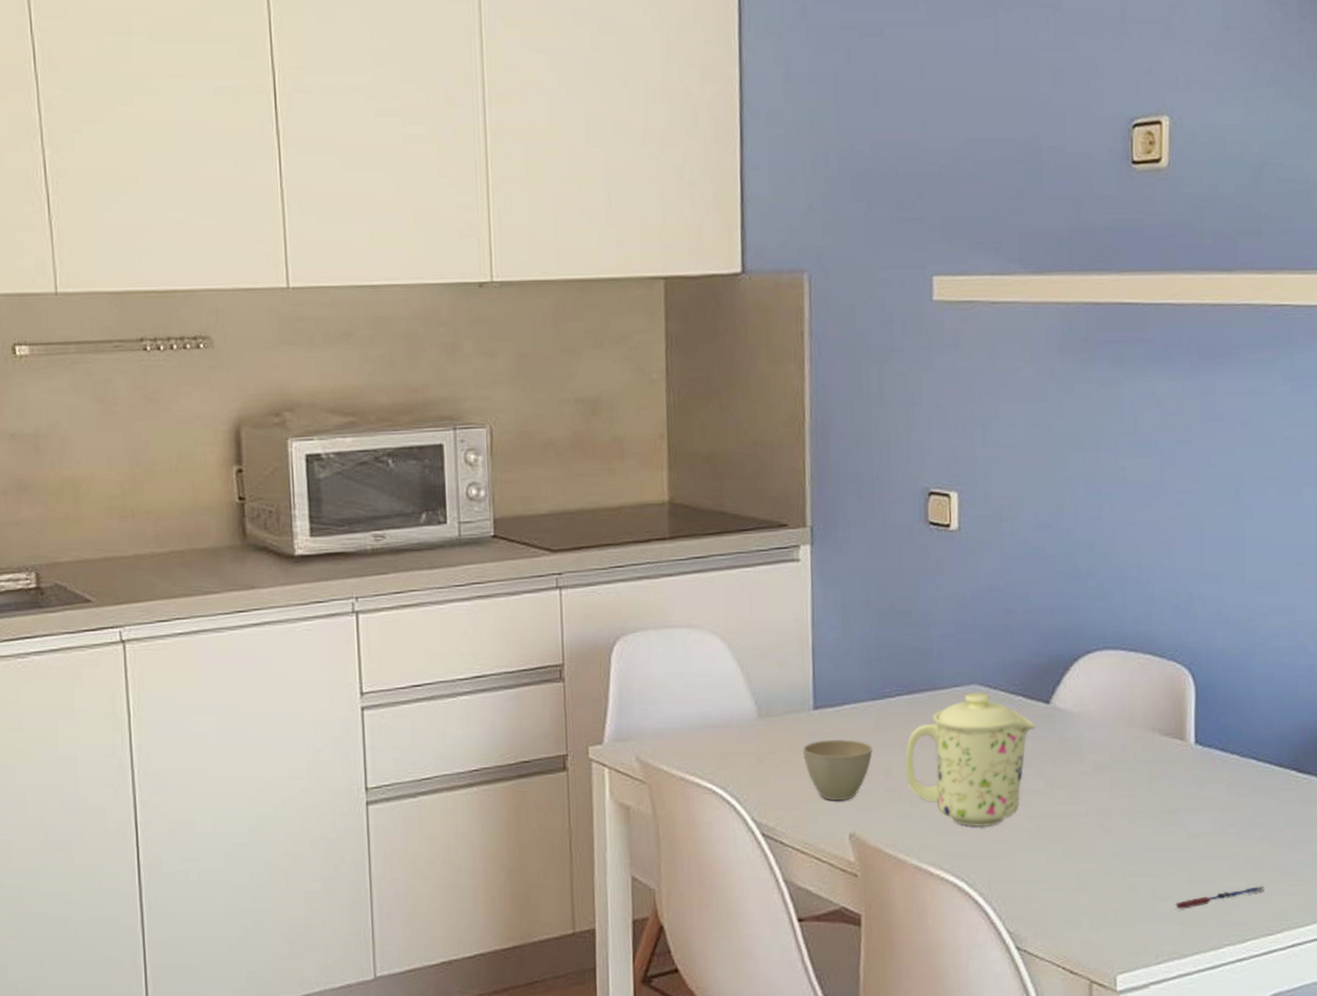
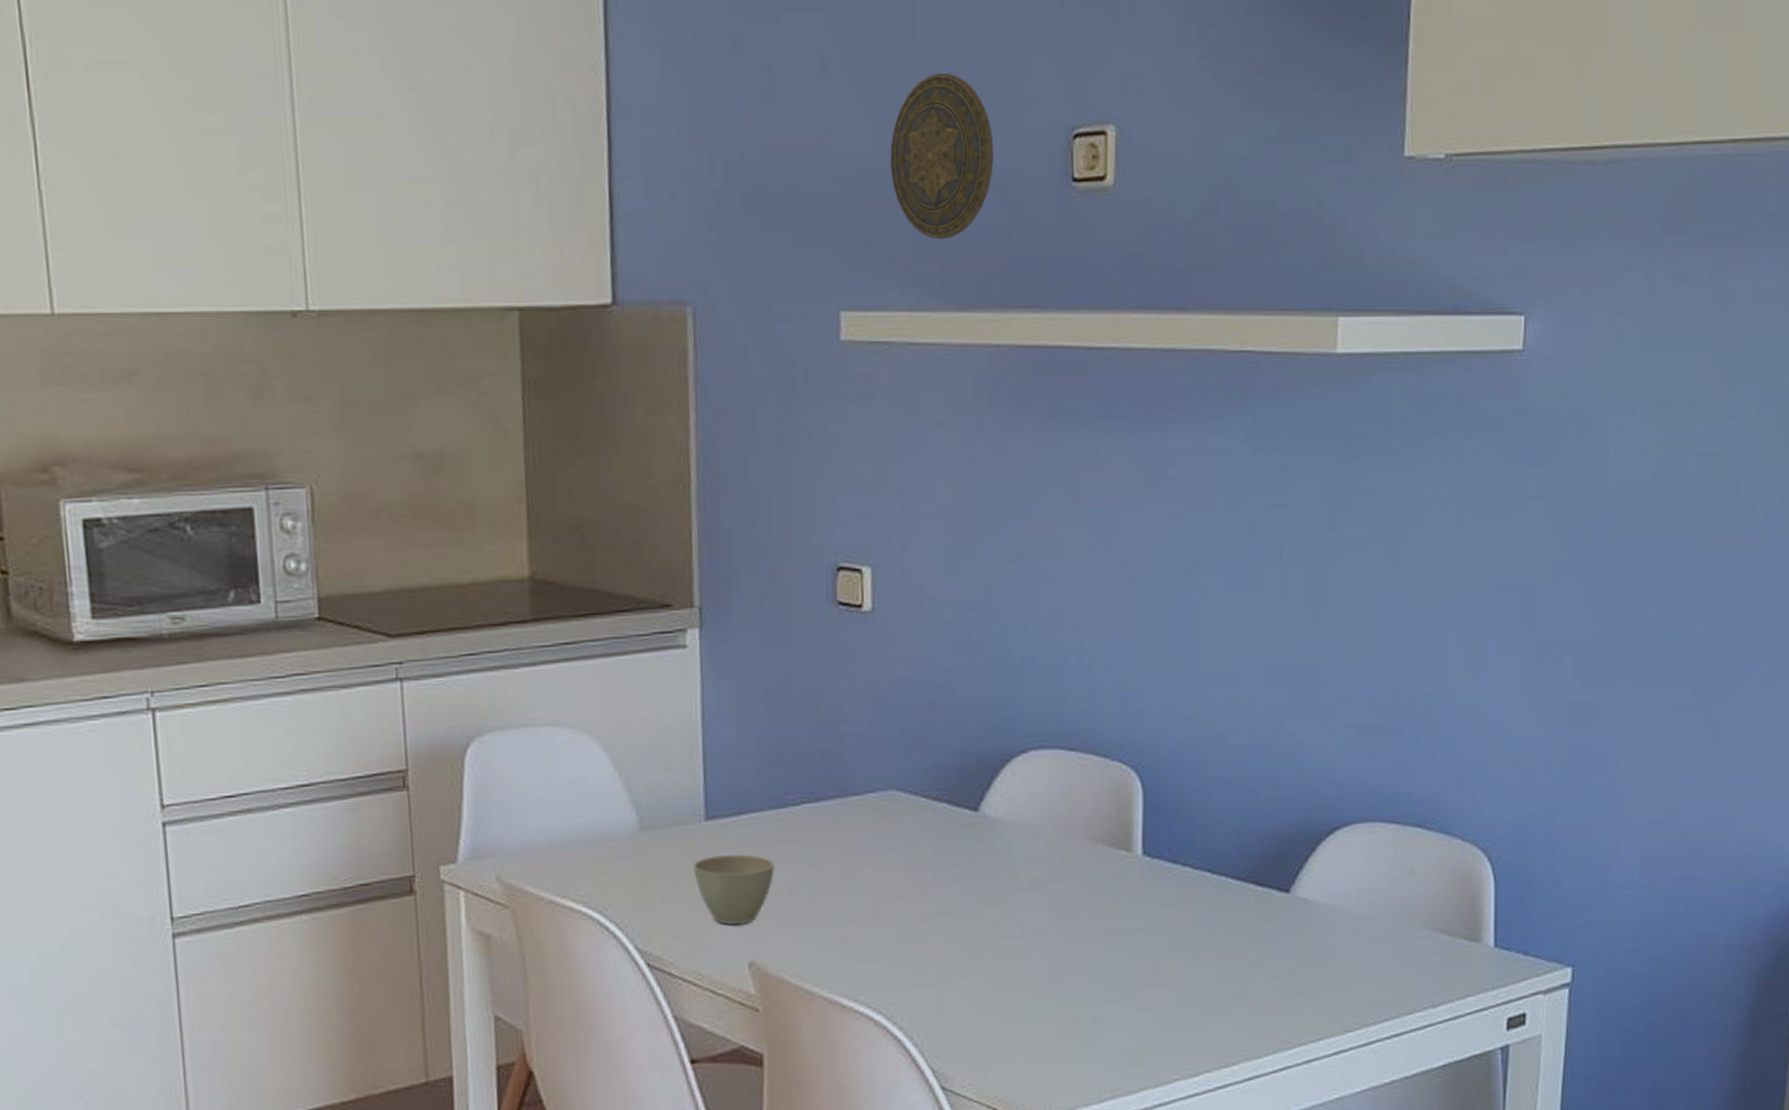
mug: present [905,693,1036,827] -> none [812,799,962,953]
decorative plate: none [976,76,1065,215] -> present [890,74,994,240]
pen: present [1175,886,1266,910] -> none [1120,1013,1220,1041]

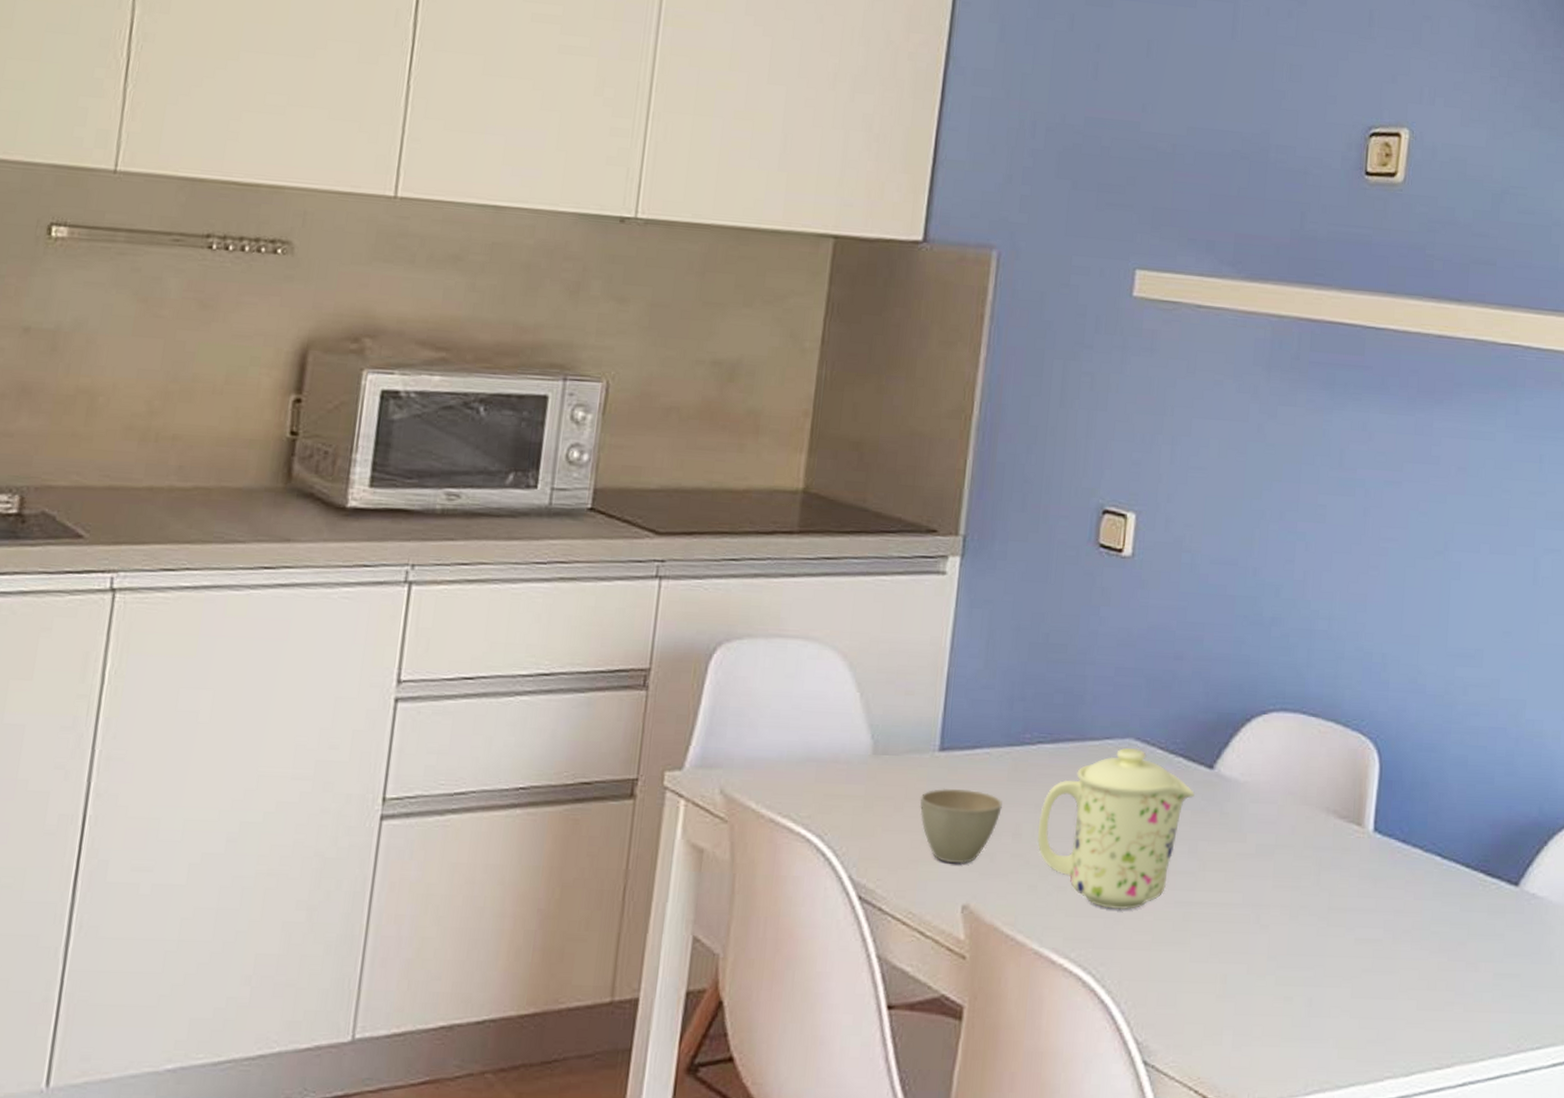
mug: none [812,799,962,953] -> present [1036,748,1195,910]
decorative plate: present [890,74,994,240] -> none [1198,67,1296,215]

